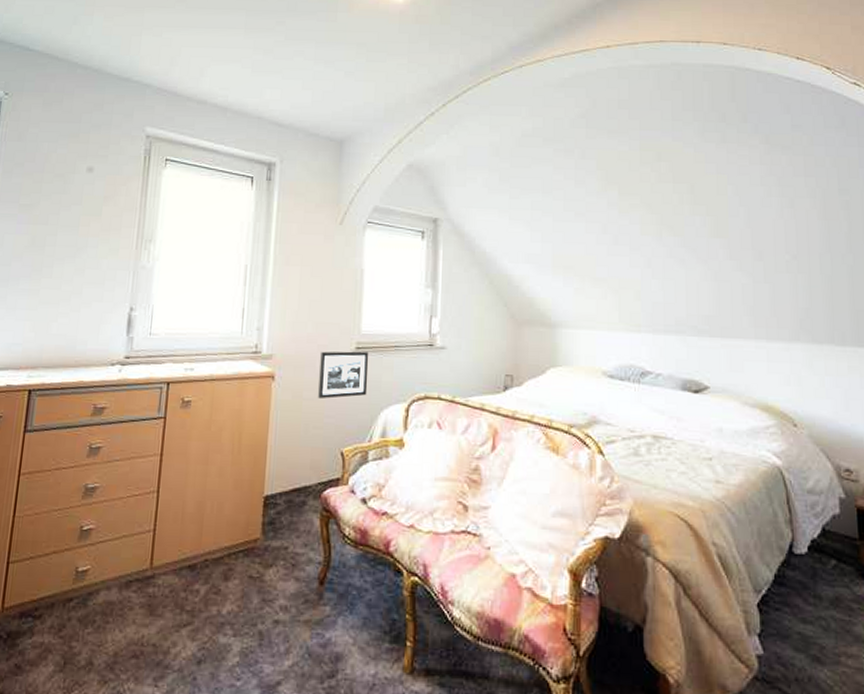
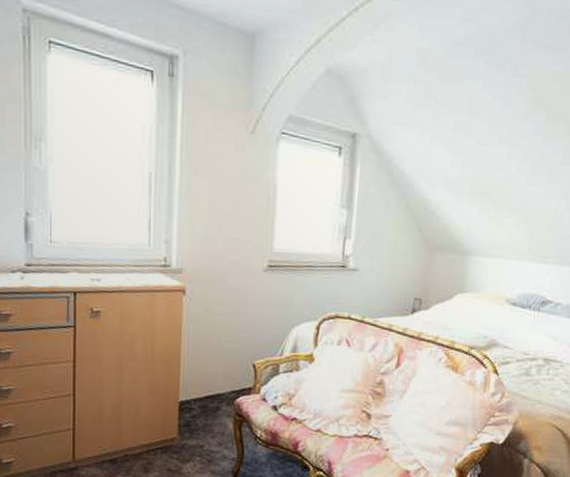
picture frame: present [317,351,369,399] -> none [229,268,282,314]

